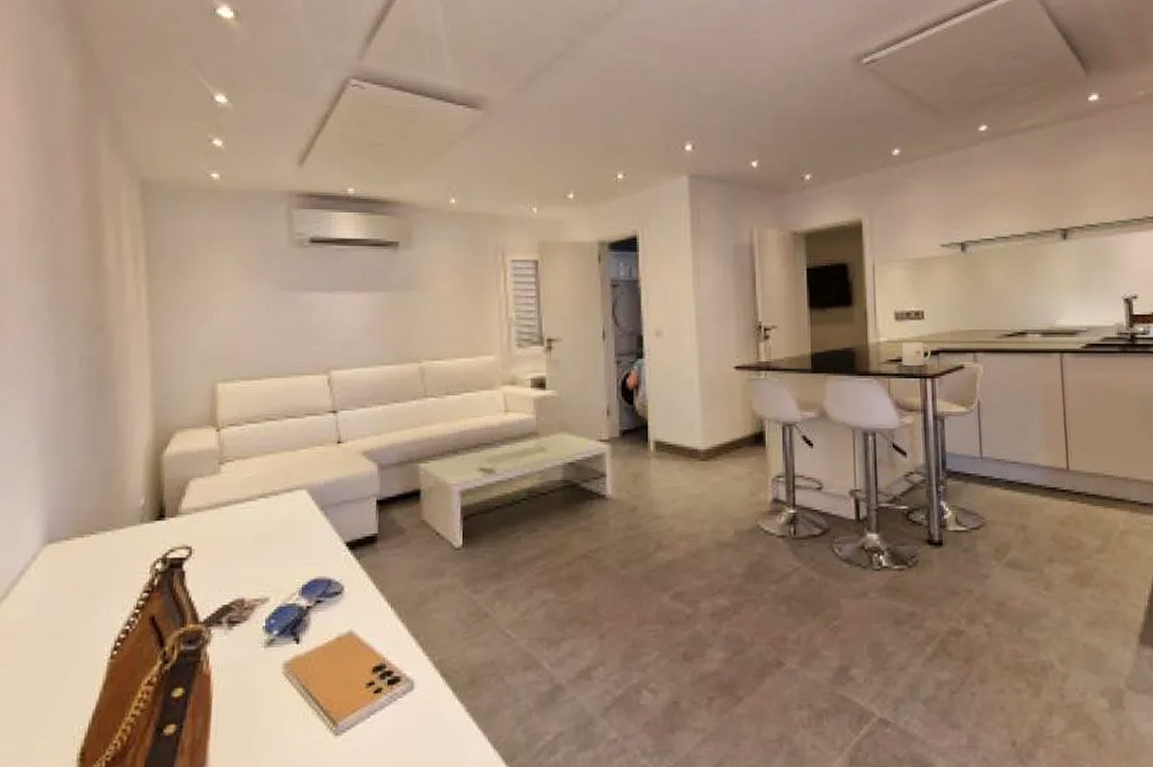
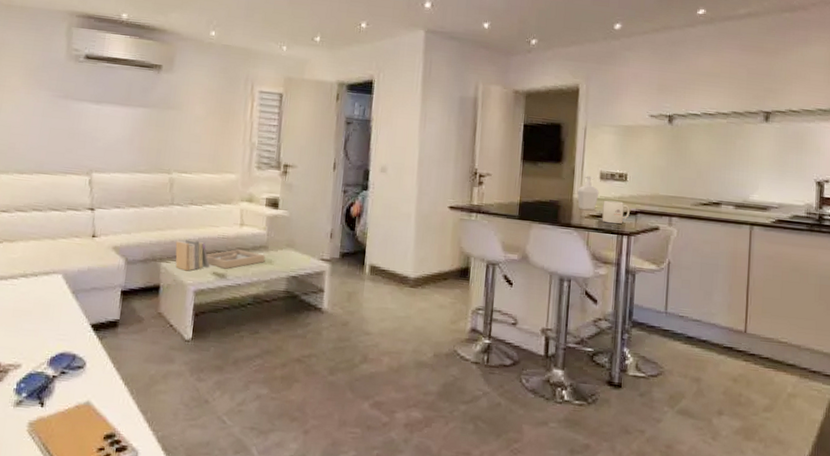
books: none [434,433,474,470] -> present [175,239,209,271]
decorative tray: none [470,440,537,463] -> present [206,249,265,269]
soap bottle: none [871,318,896,355] -> present [576,176,599,211]

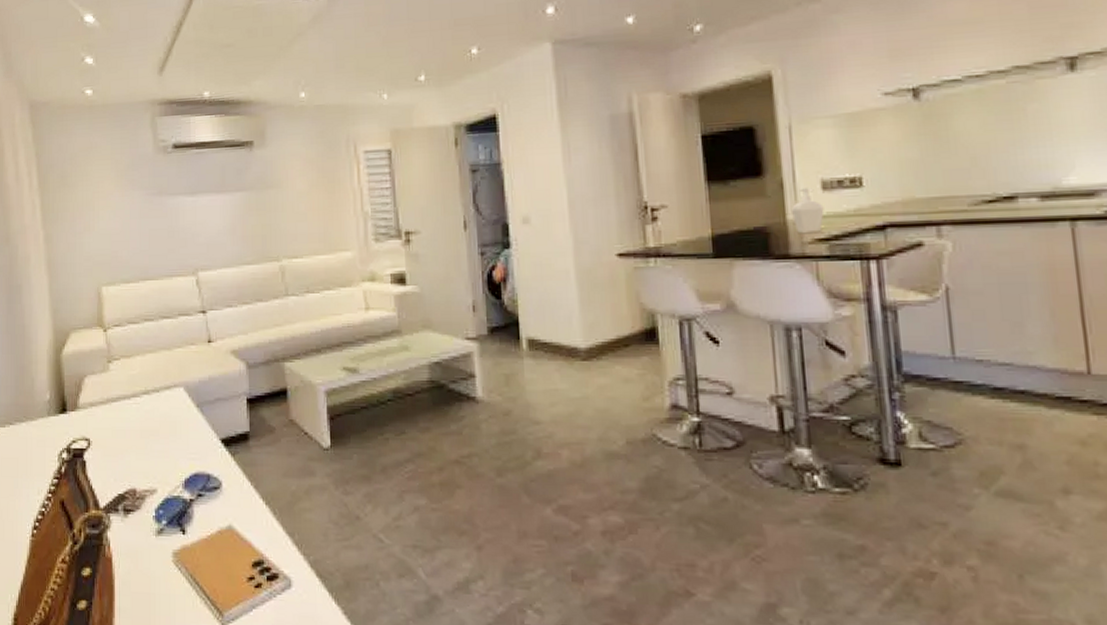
books: present [175,239,209,271] -> none [297,332,337,369]
decorative tray: present [206,249,265,269] -> none [333,338,400,362]
mug: present [602,200,630,225] -> none [832,215,875,247]

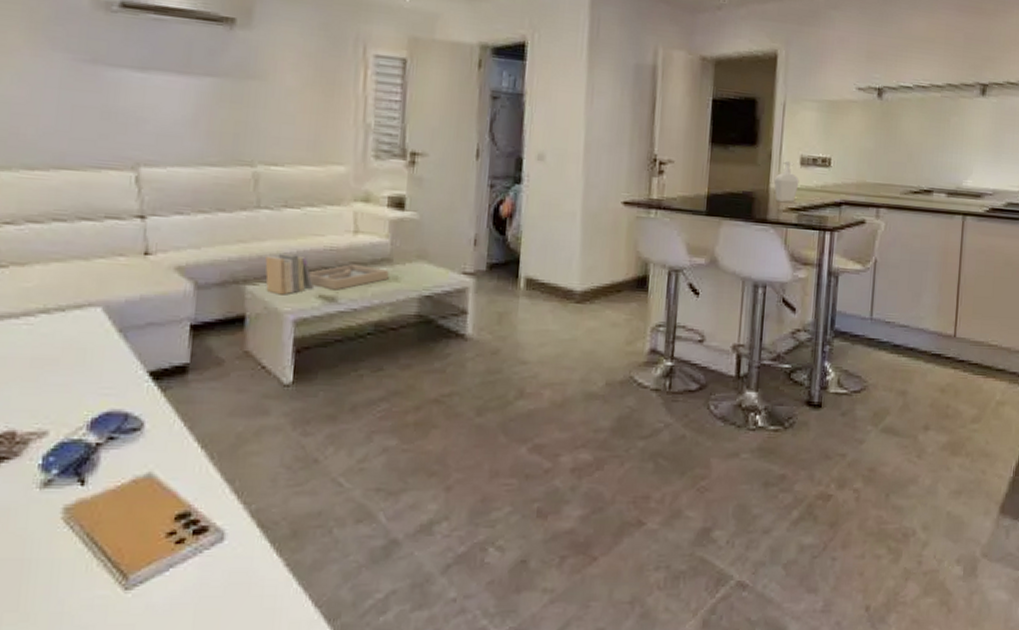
books: none [297,332,337,369] -> present [265,253,313,295]
decorative tray: none [333,338,400,362] -> present [309,264,389,290]

